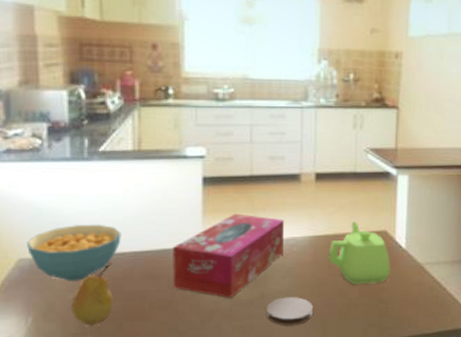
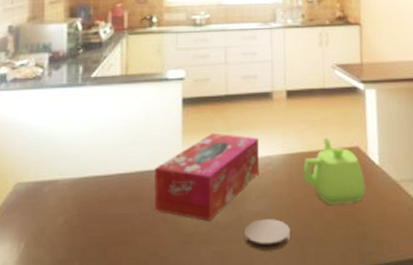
cereal bowl: present [27,224,121,281] -> none [24,146,108,205]
fruit: present [71,262,113,326] -> none [60,185,99,252]

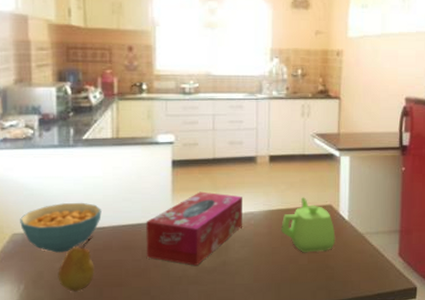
cereal bowl: none [24,146,108,205] -> present [20,202,102,253]
fruit: none [60,185,99,252] -> present [58,236,94,292]
coaster: present [245,219,290,250] -> none [228,264,268,289]

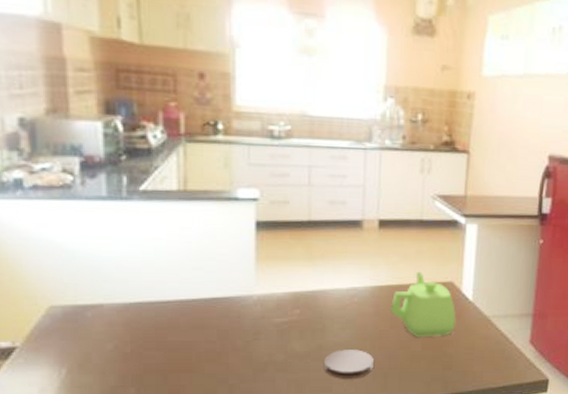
cereal bowl: present [20,202,102,253] -> none [59,269,165,331]
fruit: present [58,236,94,292] -> none [110,311,157,378]
tissue box: present [146,191,242,266] -> none [223,261,344,350]
coaster: none [228,264,268,289] -> present [324,349,374,378]

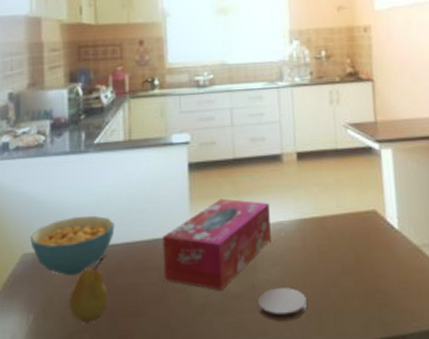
cereal bowl: none [59,269,165,331] -> present [31,215,115,276]
fruit: none [110,311,157,378] -> present [69,255,108,324]
tissue box: none [223,261,344,350] -> present [163,198,271,290]
teapot: present [390,271,457,338] -> none [317,201,386,273]

